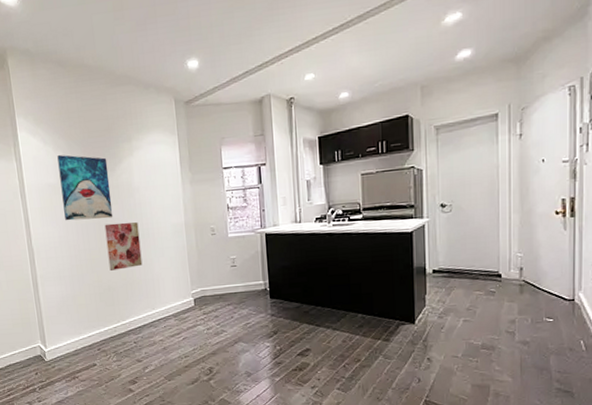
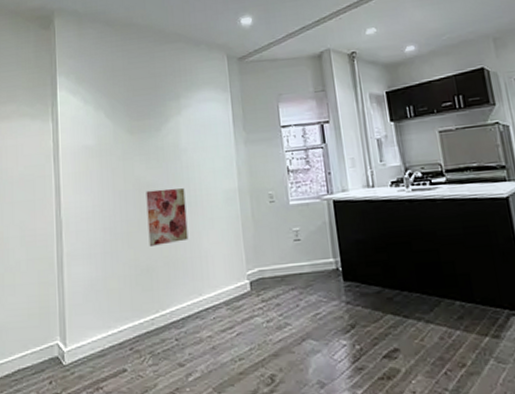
wall art: present [57,154,113,221] -> none [98,114,157,188]

